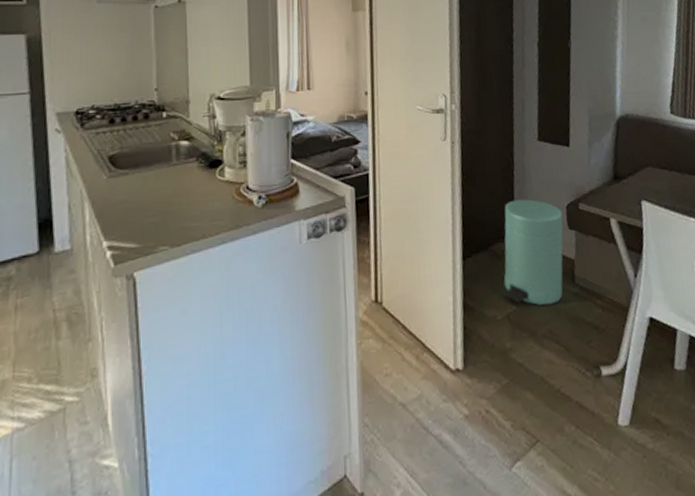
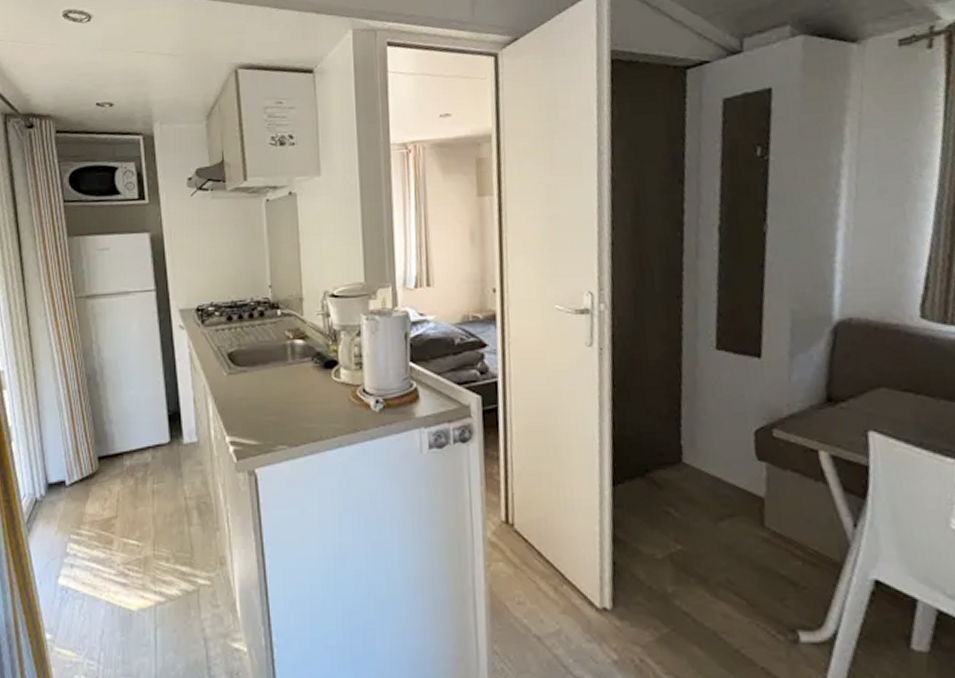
trash can: present [503,199,563,306] -> none [665,420,750,549]

